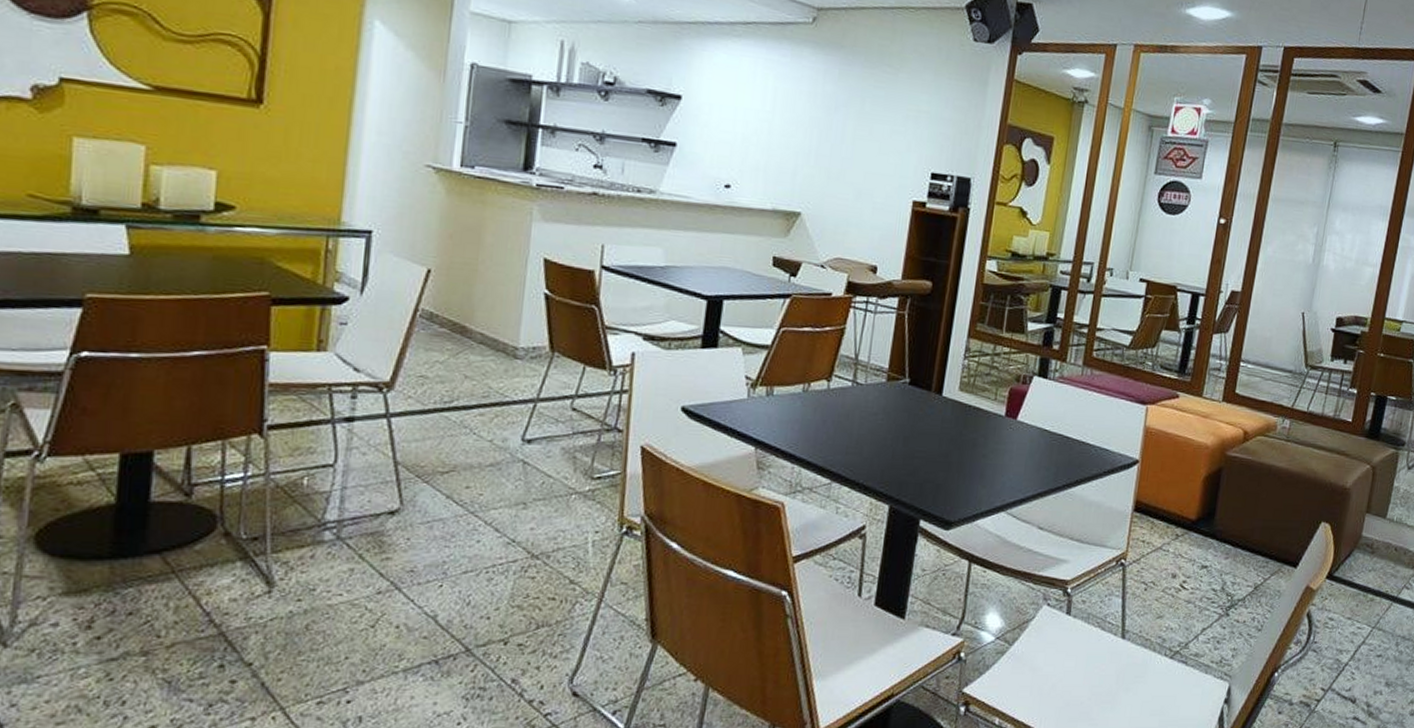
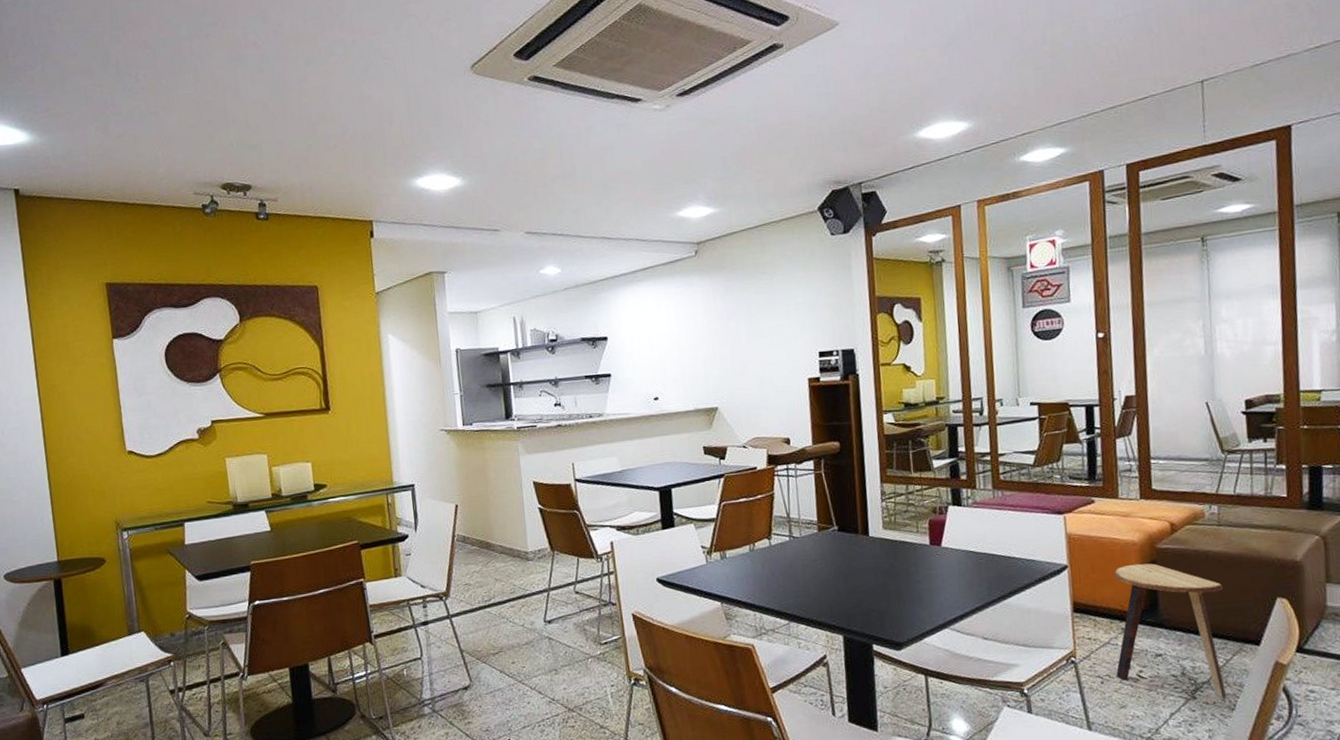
stool: none [1160,468,1278,616] -> present [1114,563,1227,697]

